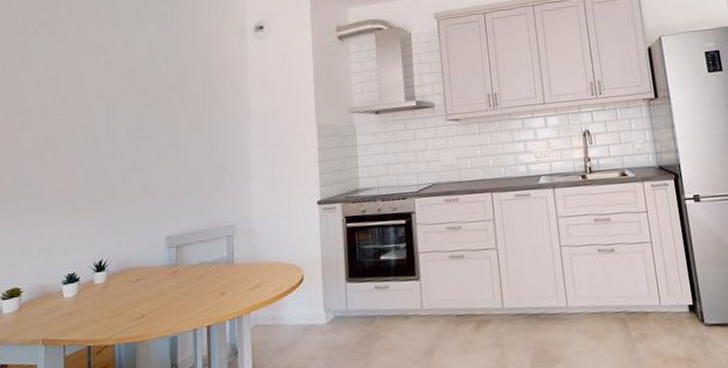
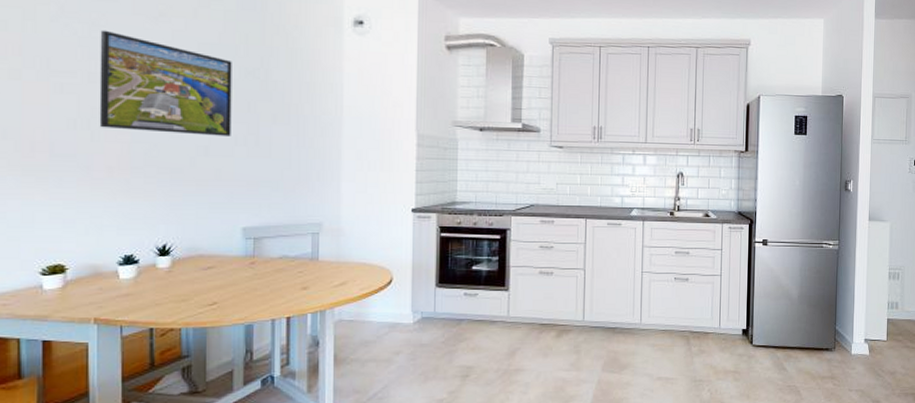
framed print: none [50,69,155,156] -> present [99,30,232,136]

